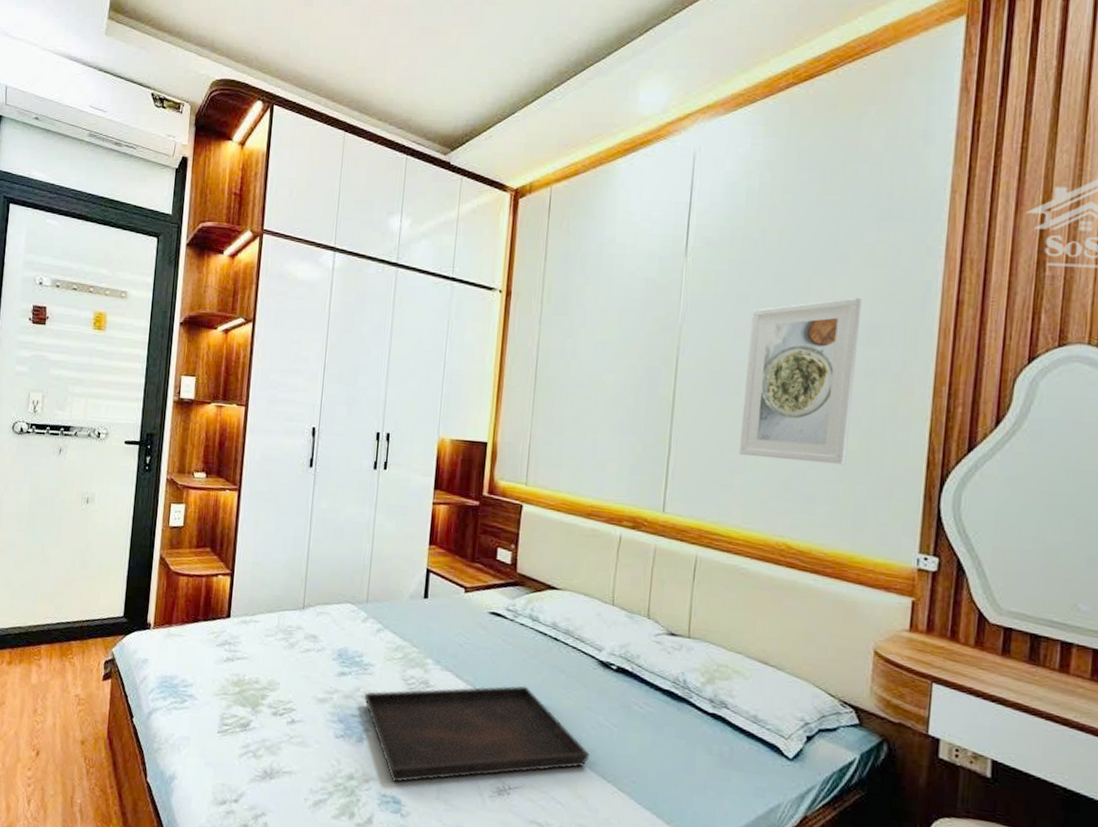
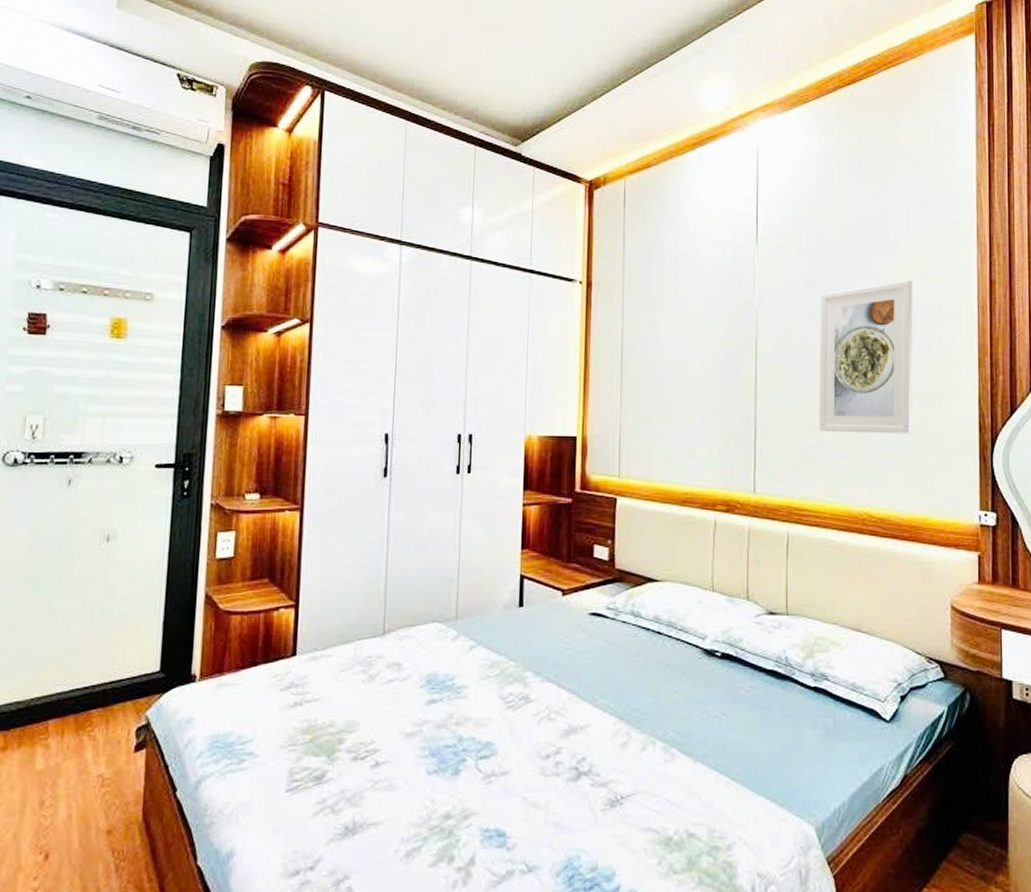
serving tray: present [364,686,591,782] -> none [459,686,702,813]

